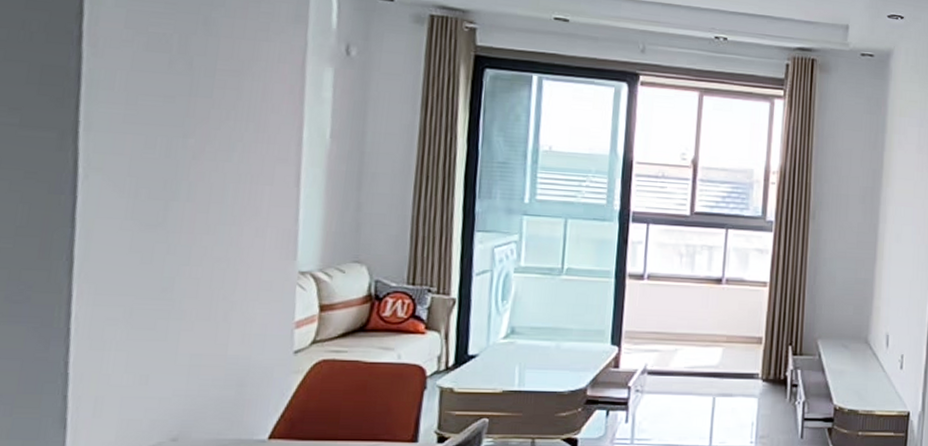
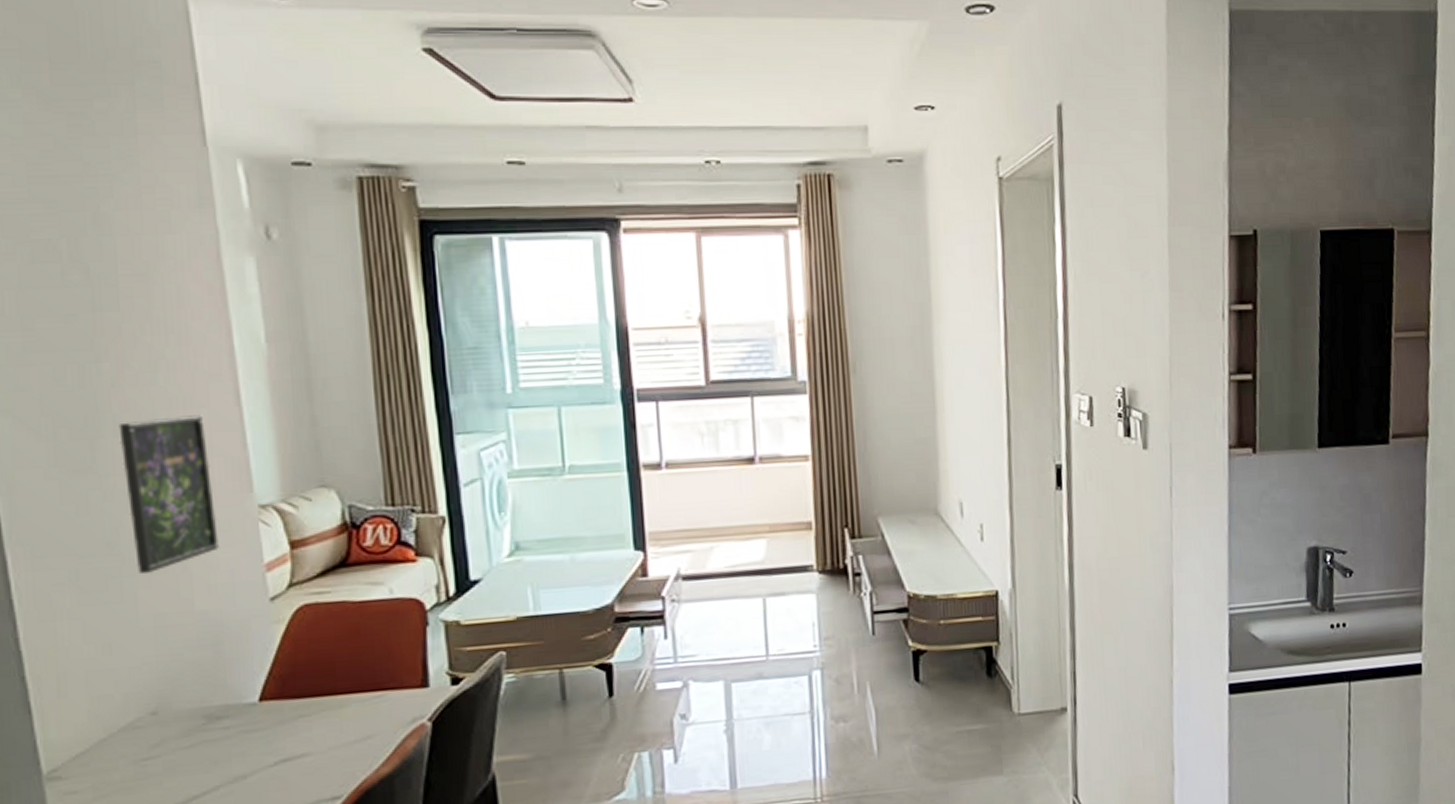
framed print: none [184,190,266,319] -> present [118,415,219,574]

